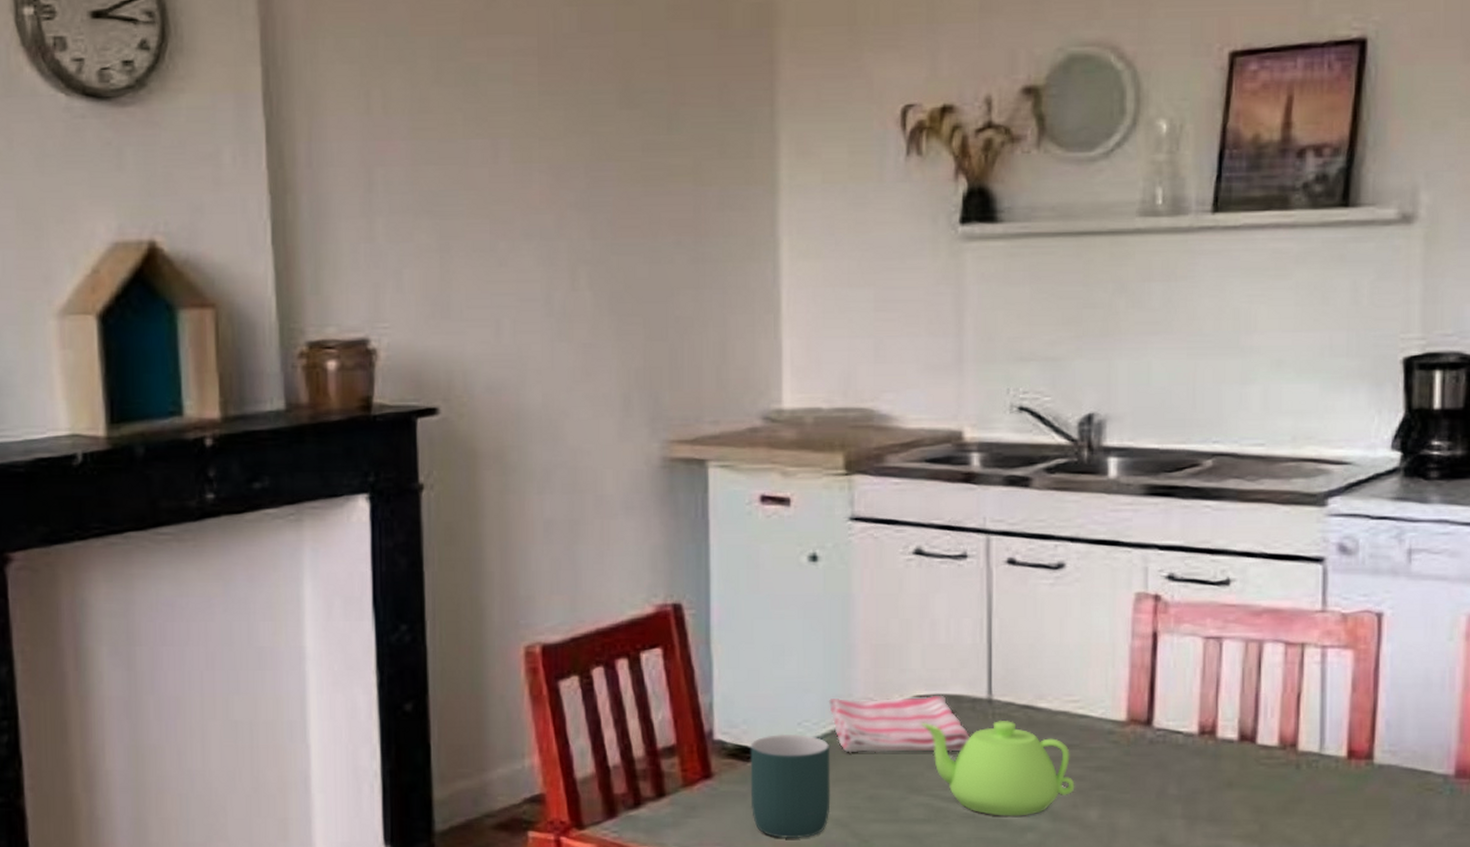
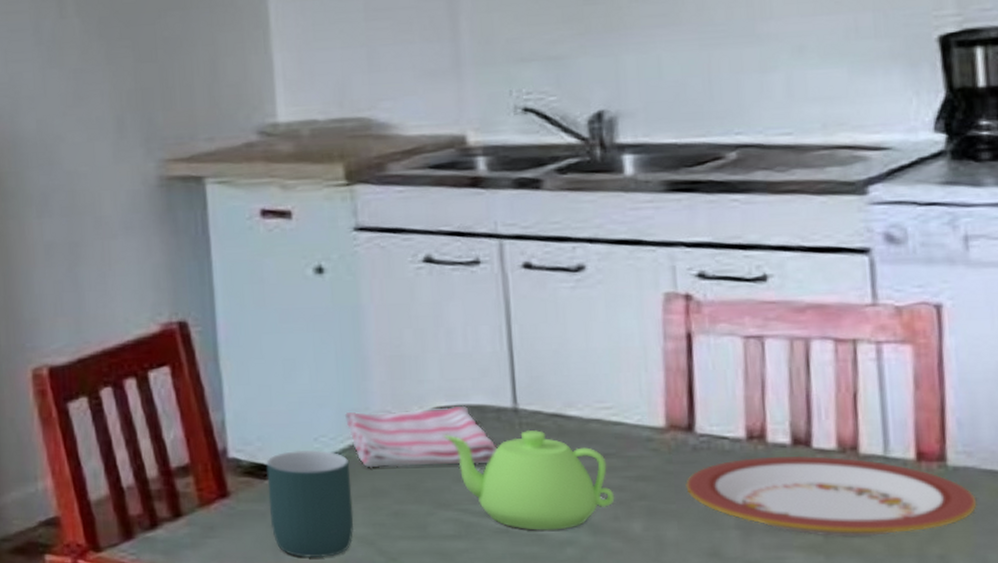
plate: none [1140,751,1396,828] -> present [686,455,977,538]

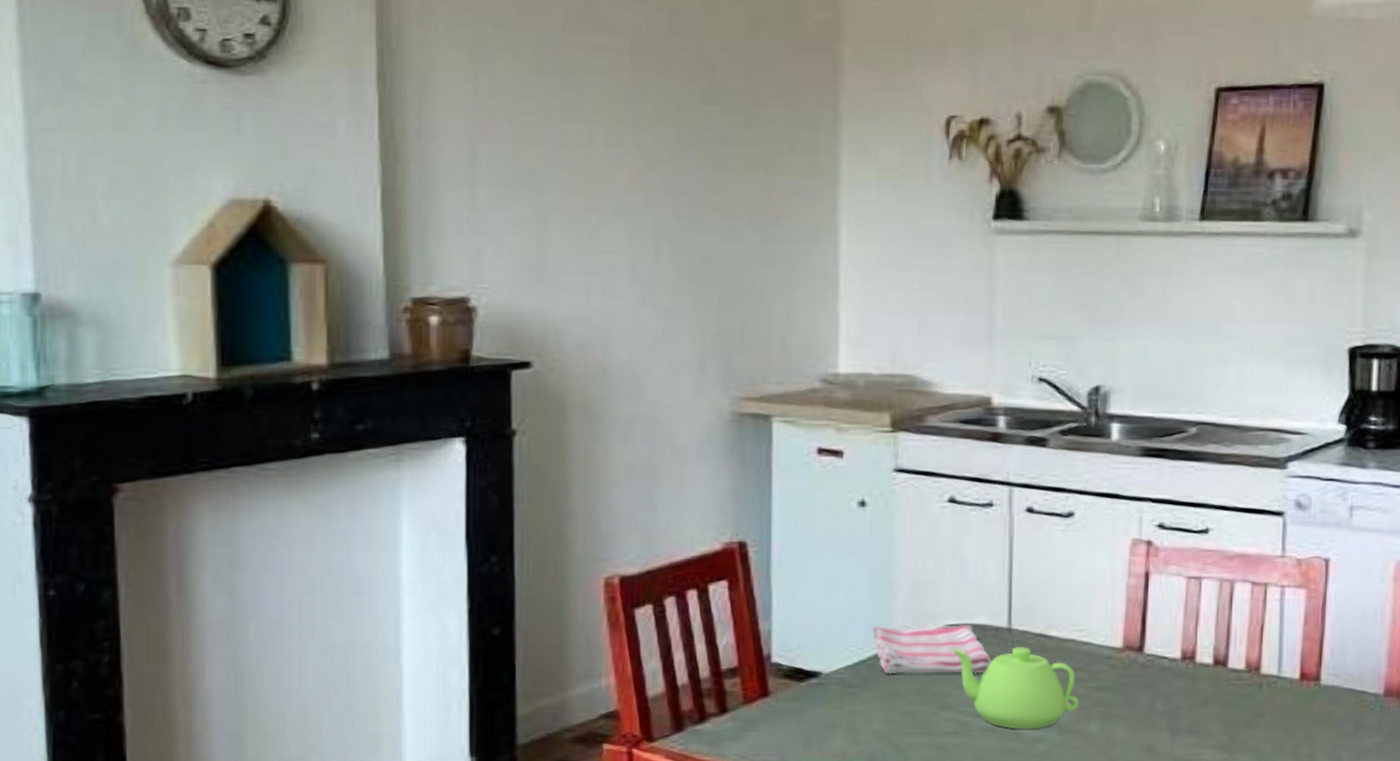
mug: present [266,449,354,559] -> none [802,657,873,750]
plate: present [686,455,977,538] -> none [1133,673,1338,739]

